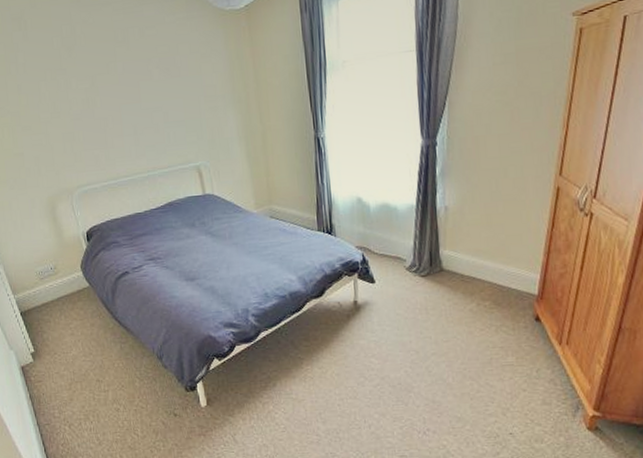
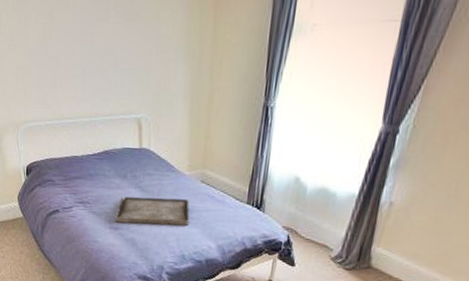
serving tray: none [189,236,266,273] -> present [115,196,190,226]

